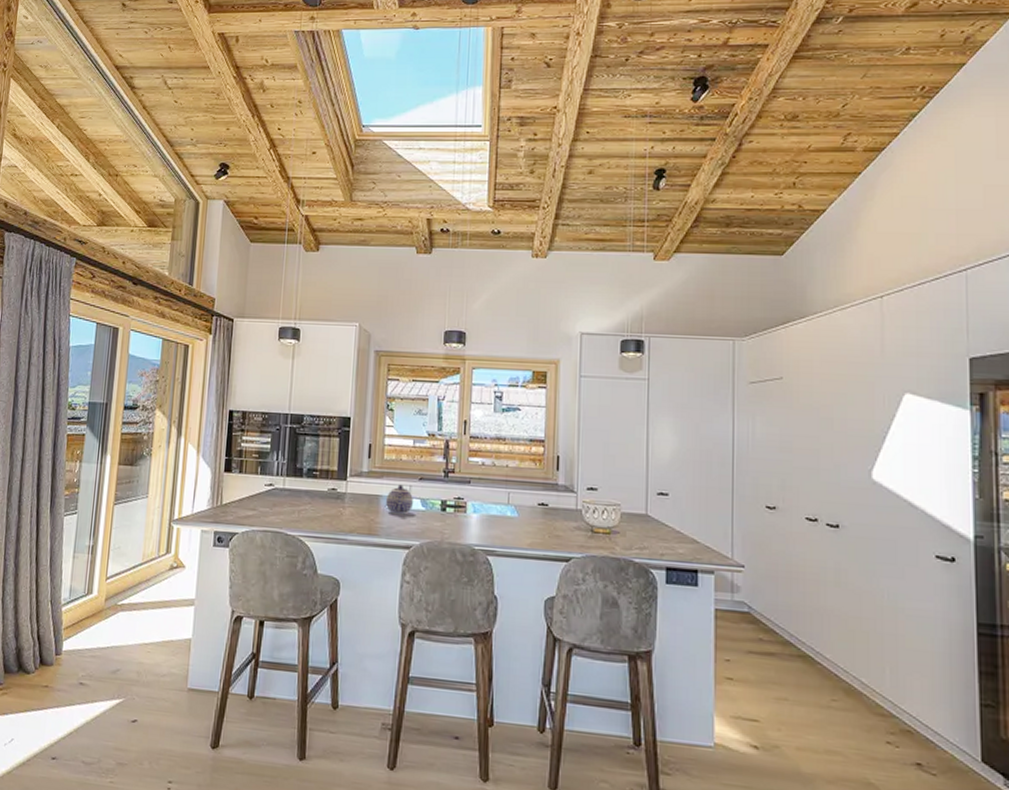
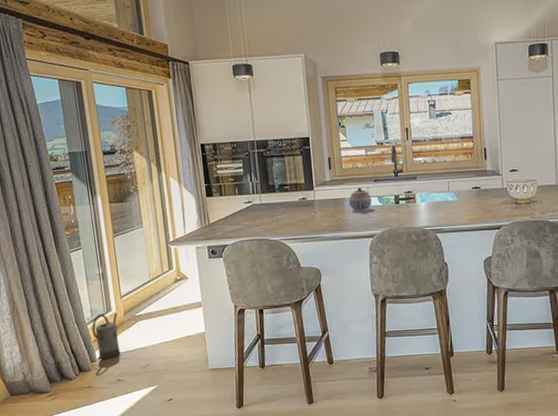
watering can: none [65,594,98,655] -> present [92,312,121,360]

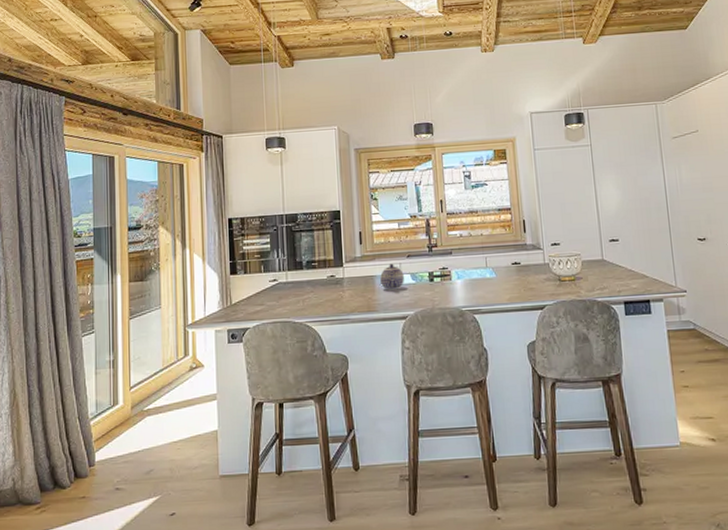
watering can: present [92,312,121,360] -> none [95,406,125,464]

